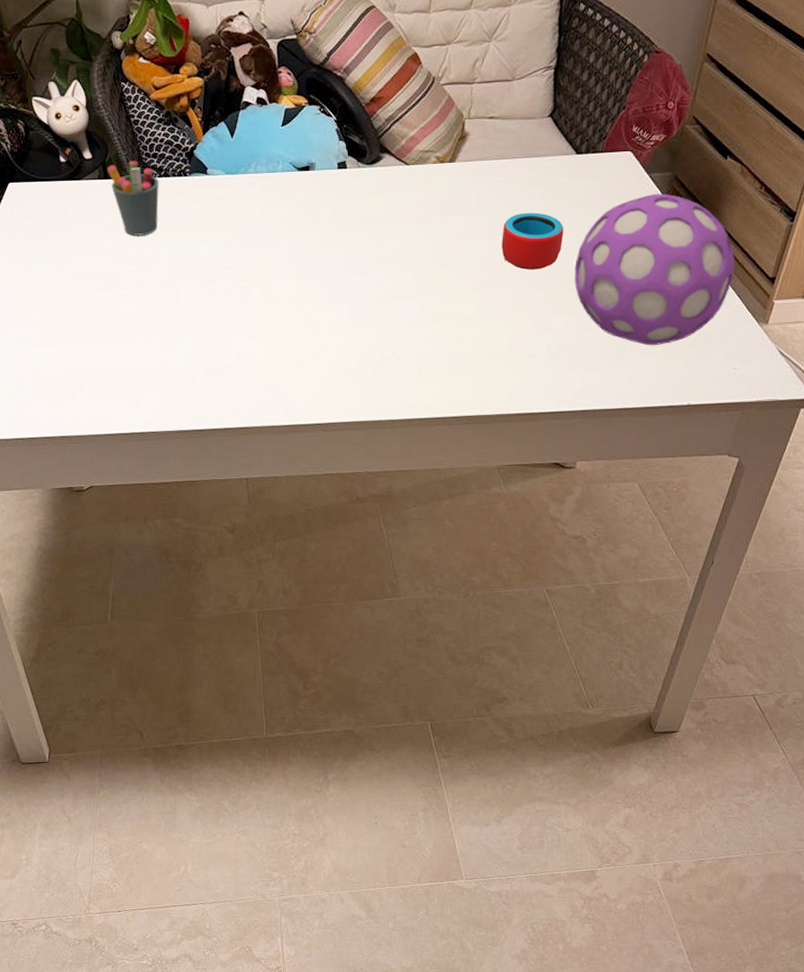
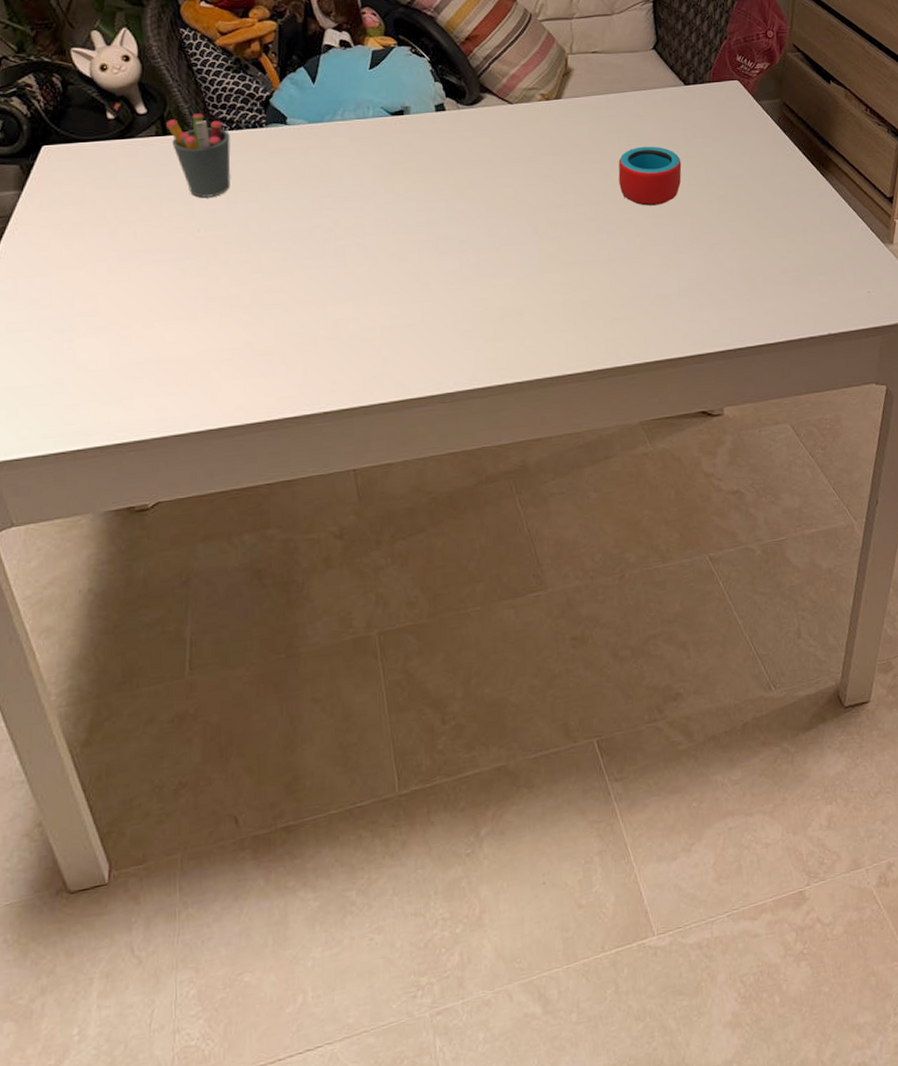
decorative ball: present [574,193,735,346] -> none [696,120,854,276]

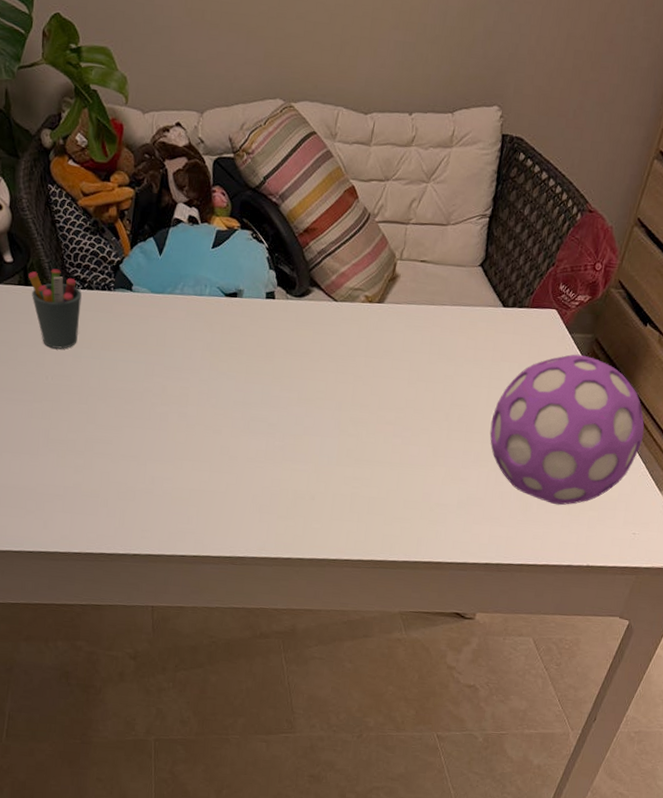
mug: present [618,146,682,206] -> none [422,361,485,420]
decorative ball: none [696,120,854,276] -> present [490,354,645,506]

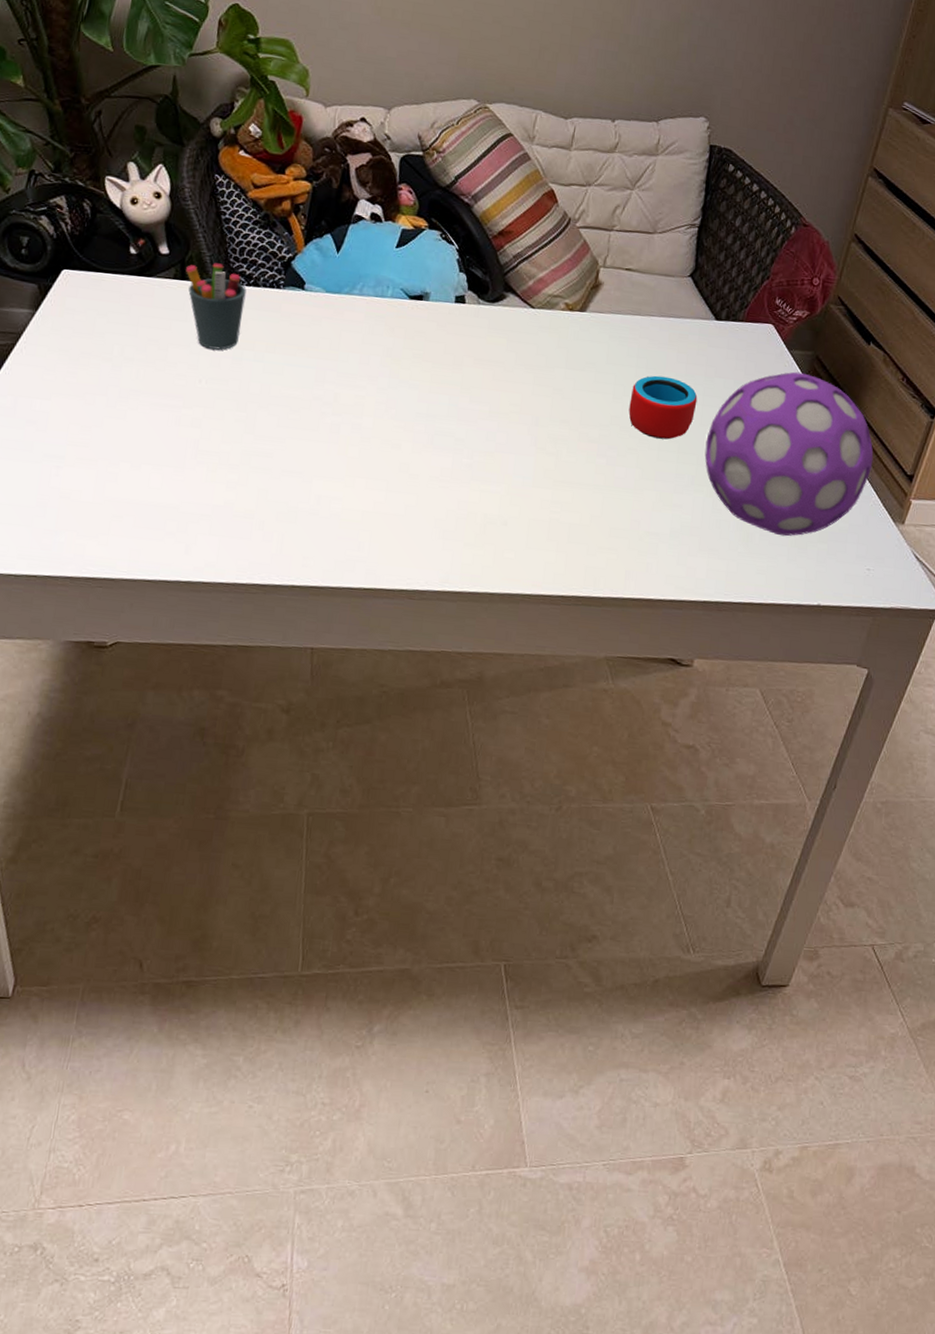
mug: none [422,361,485,420] -> present [628,375,698,440]

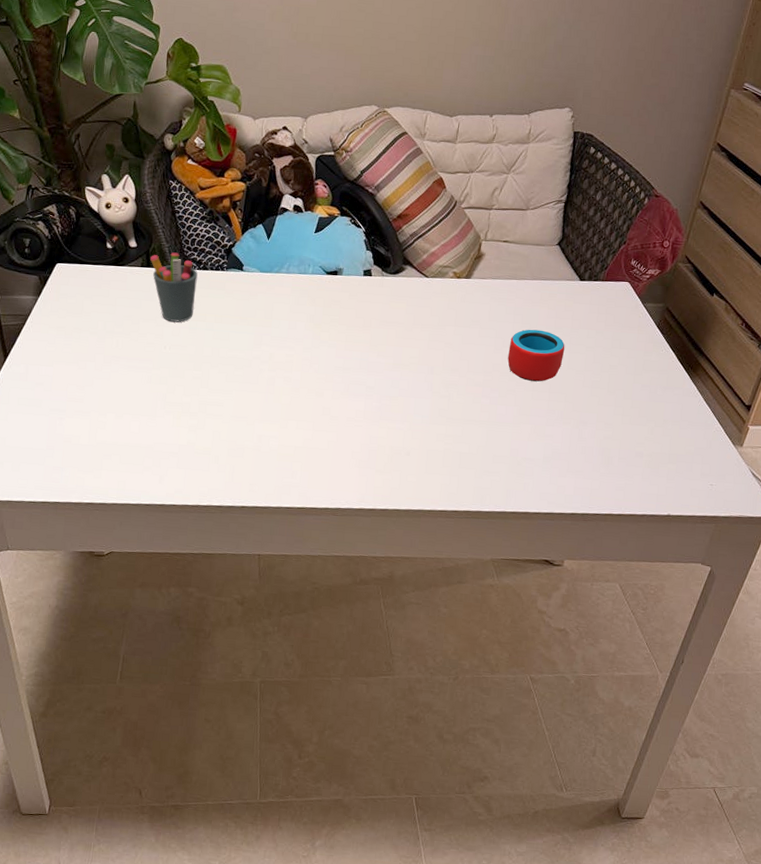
decorative ball: present [704,371,874,537] -> none [571,321,716,459]

